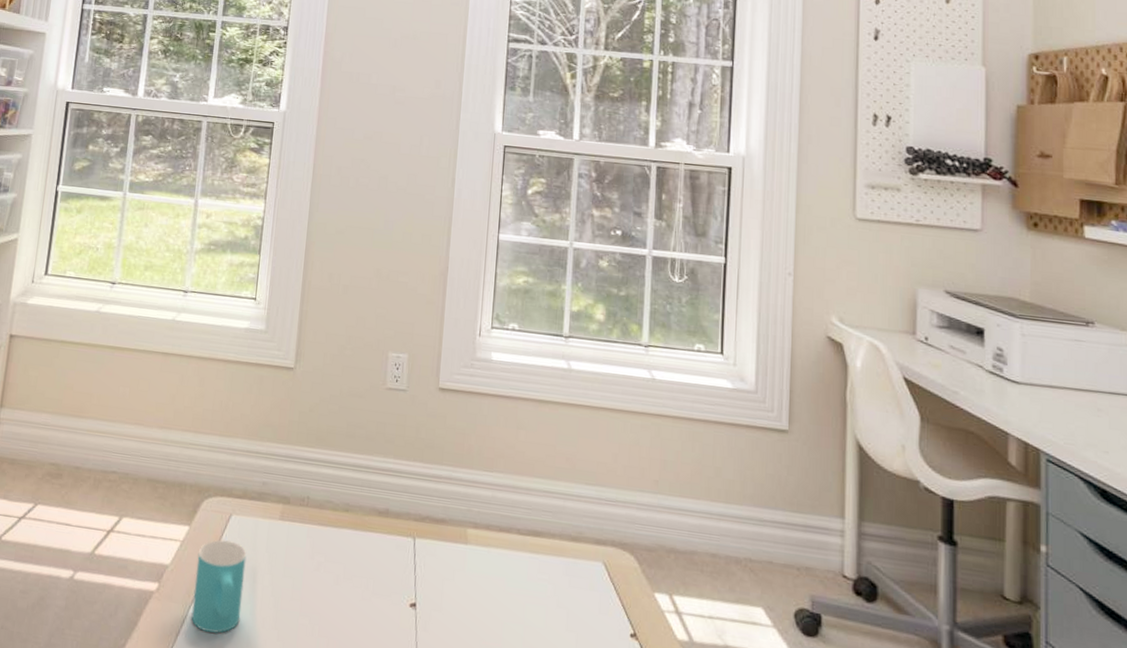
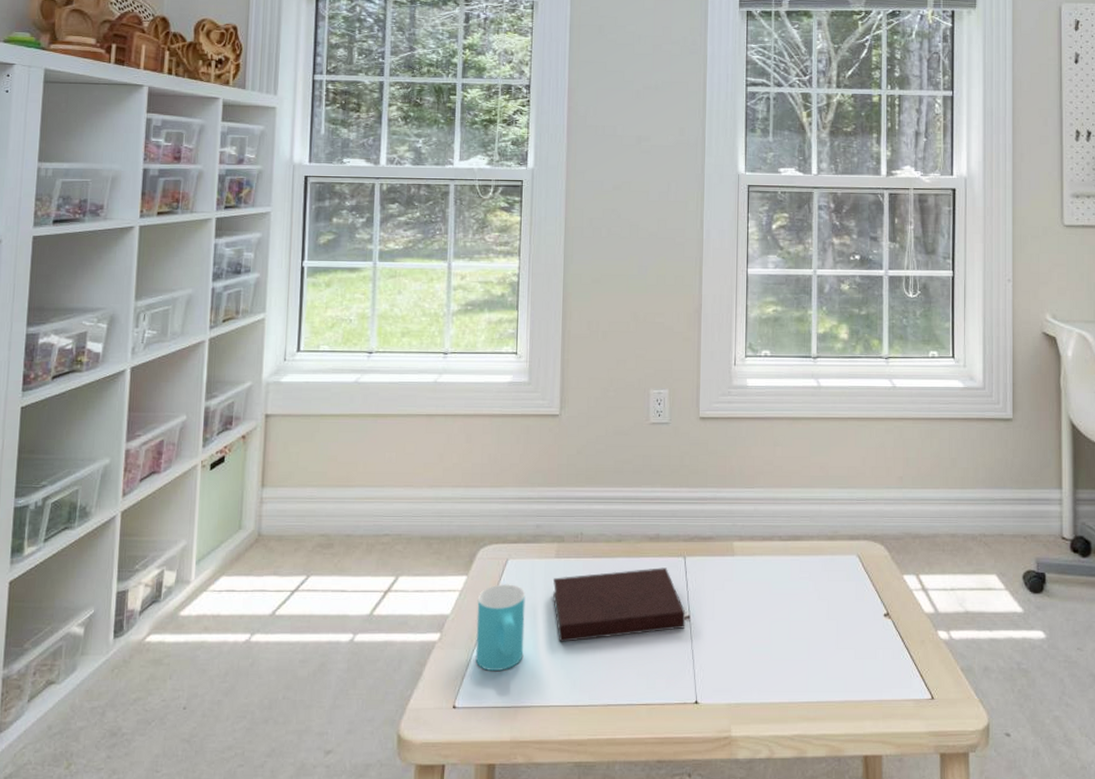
notebook: none [274,541,412,617] -> present [552,567,686,642]

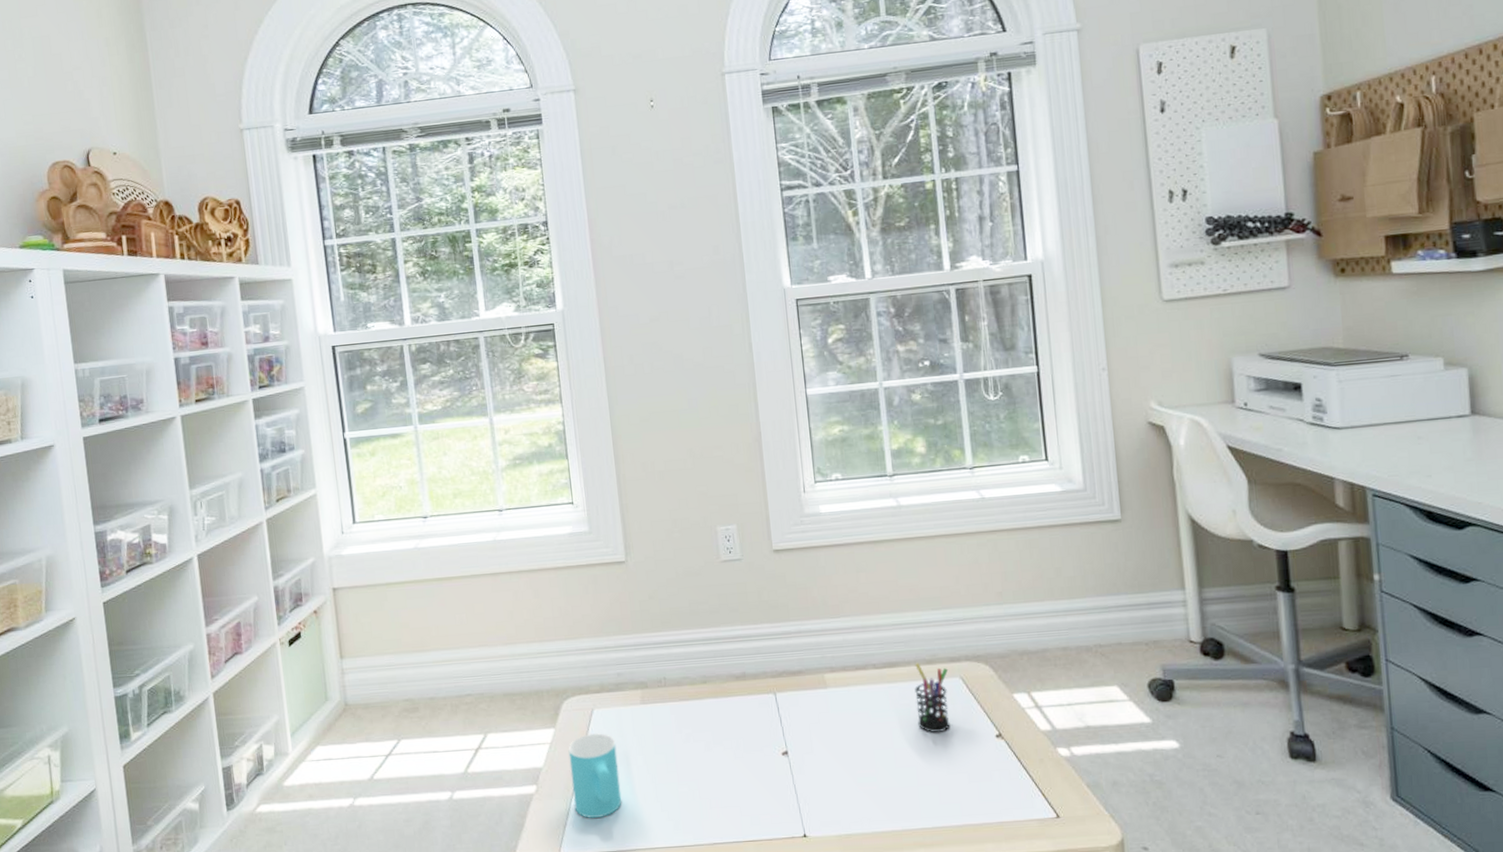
notebook: present [552,567,686,642] -> none [641,705,784,786]
pen holder: none [814,538,848,607] -> present [915,663,950,732]

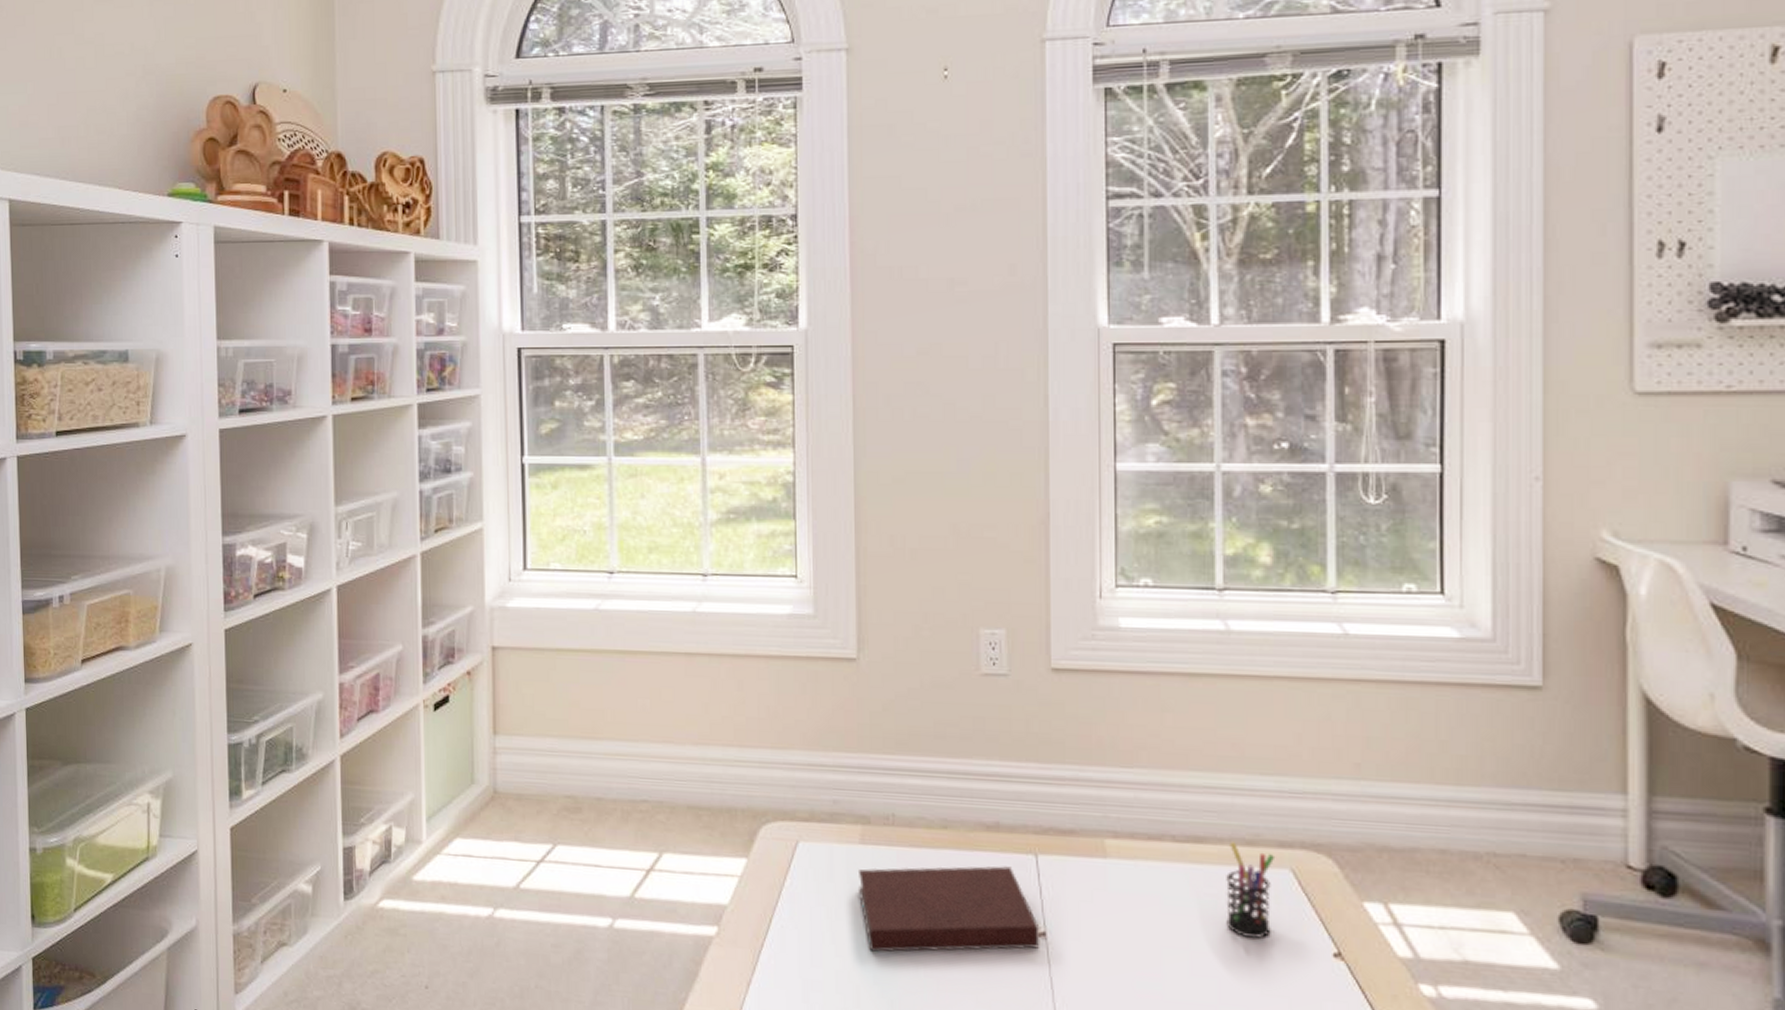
cup: present [568,732,622,818] -> none [762,871,824,980]
notebook: none [641,705,784,786] -> present [857,866,1040,952]

